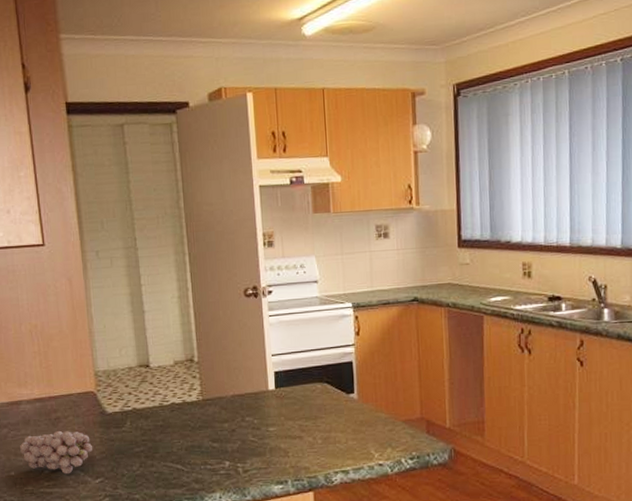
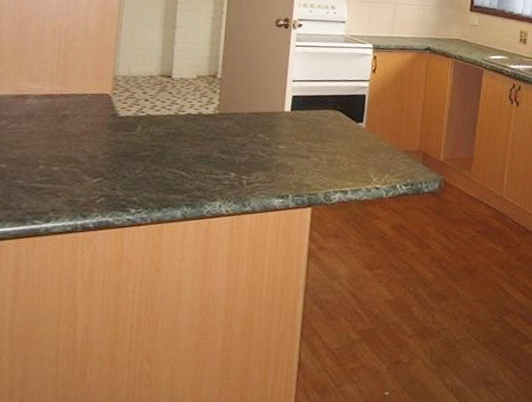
fruit: present [19,430,93,475] -> none [16,127,98,172]

